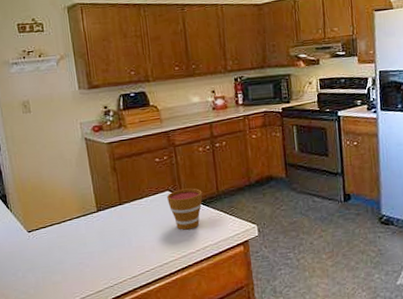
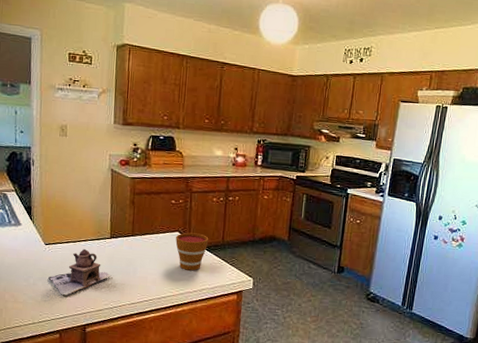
teapot: none [38,228,105,284] -> present [48,249,110,296]

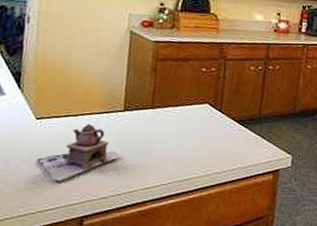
cup: present [176,232,209,271] -> none [204,104,244,148]

